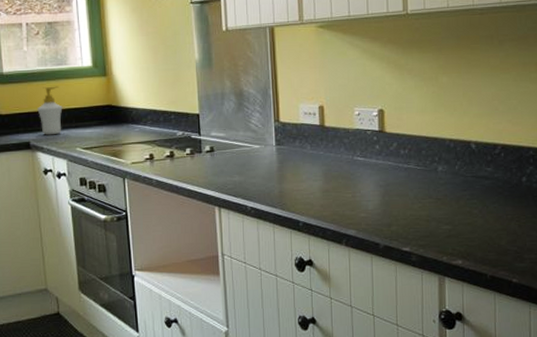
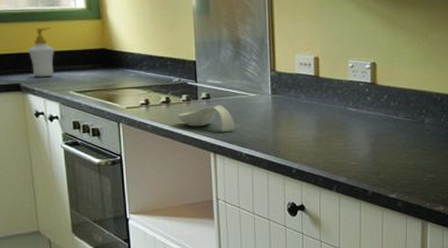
spoon rest: none [182,157,240,185] -> present [178,105,236,131]

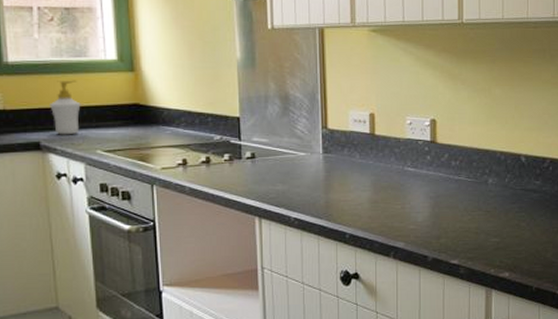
spoon rest: present [178,105,236,131] -> none [219,165,283,194]

